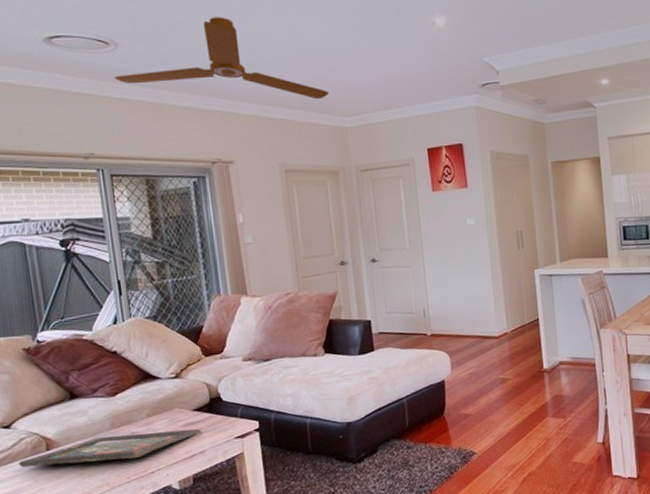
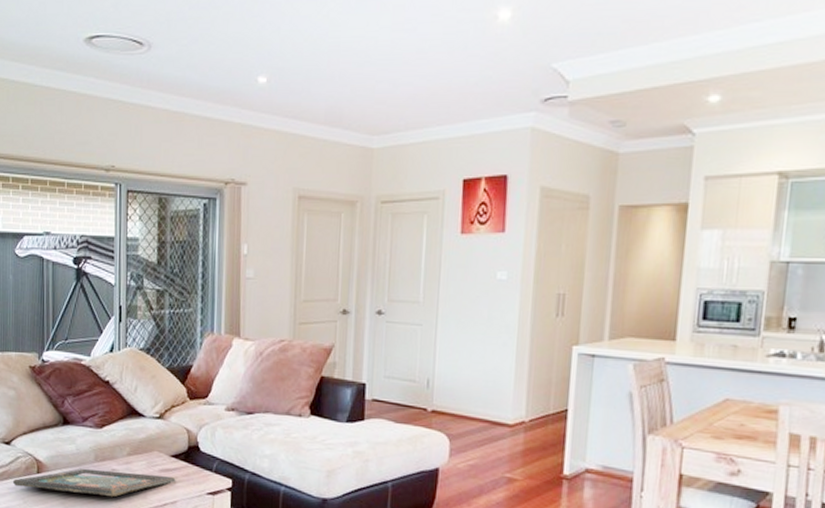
ceiling fan: present [114,17,330,100] -> none [144,12,360,113]

